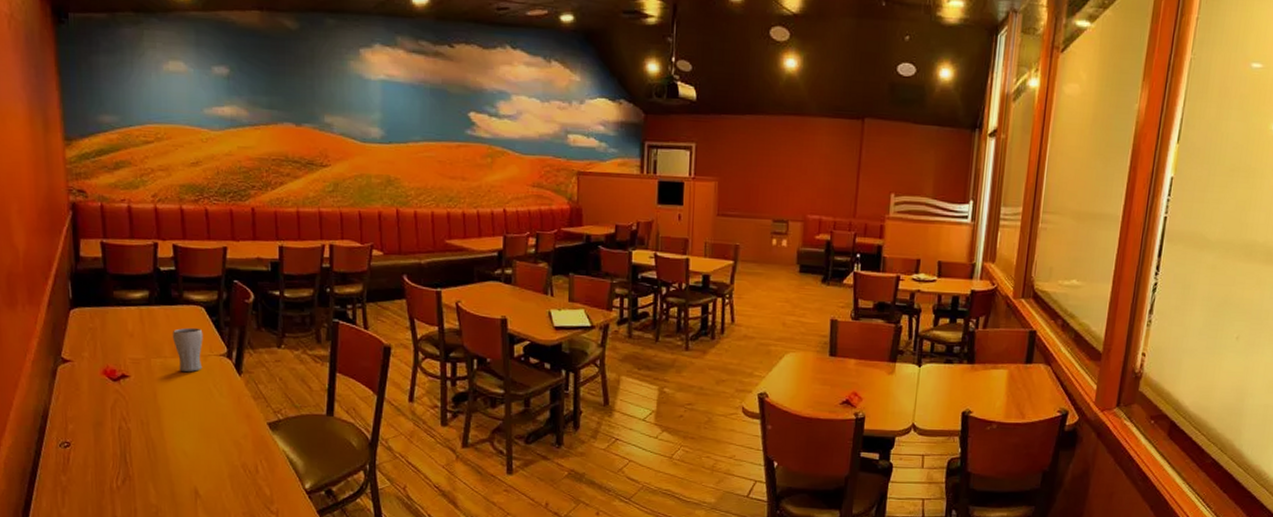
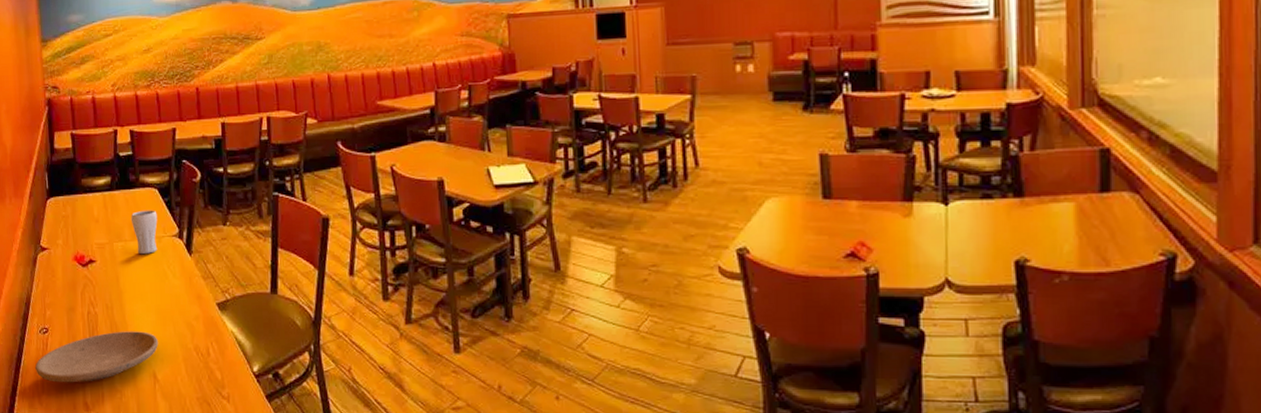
plate: none [54,447,202,498] -> present [35,331,159,383]

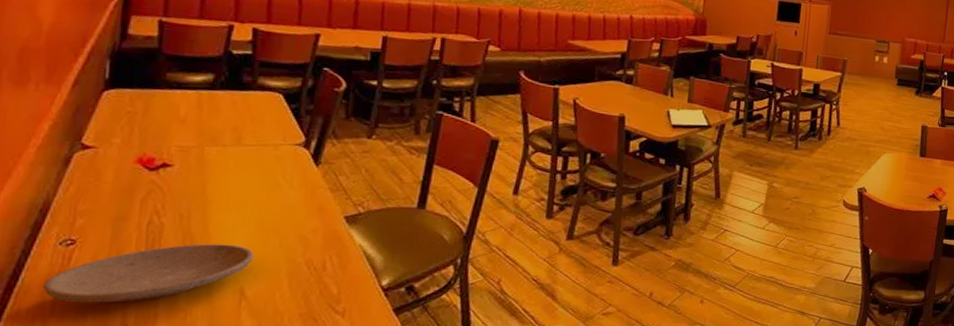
drinking glass: present [130,210,158,254] -> none [236,114,277,161]

